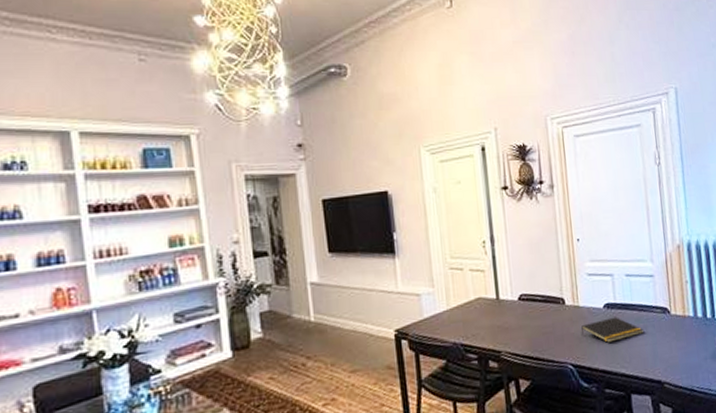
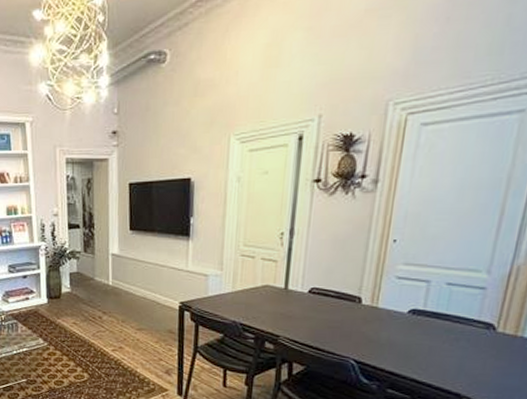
notepad: present [581,316,644,343] -> none [372,323,453,348]

